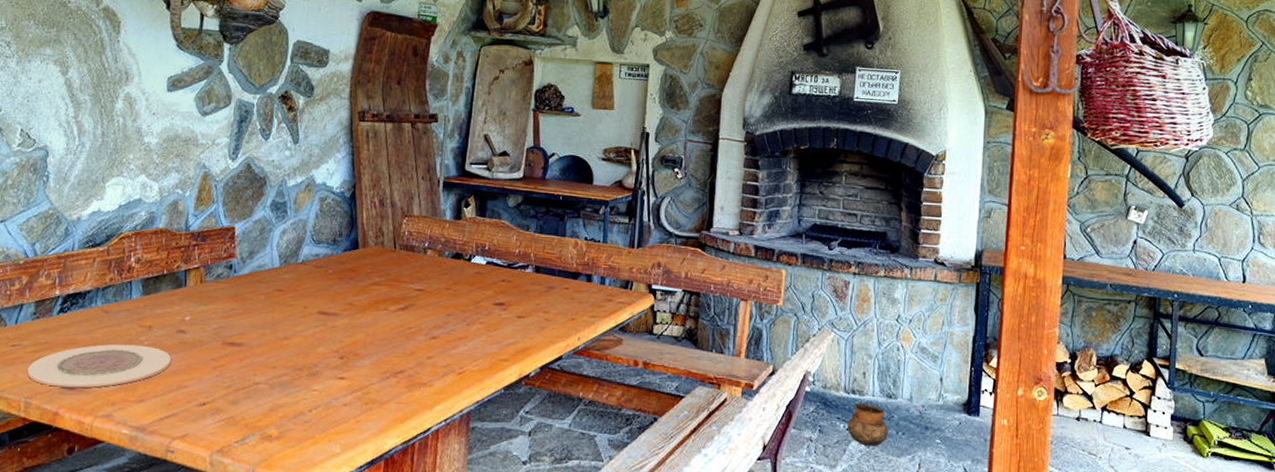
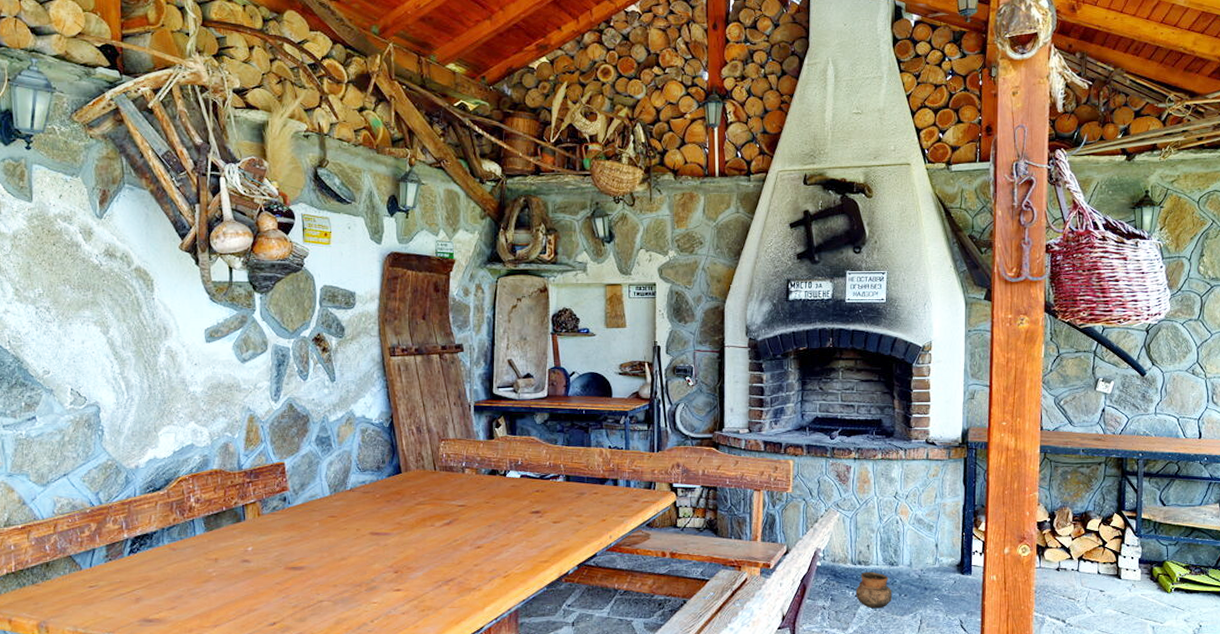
plate: present [27,344,172,389] -> none [107,576,240,620]

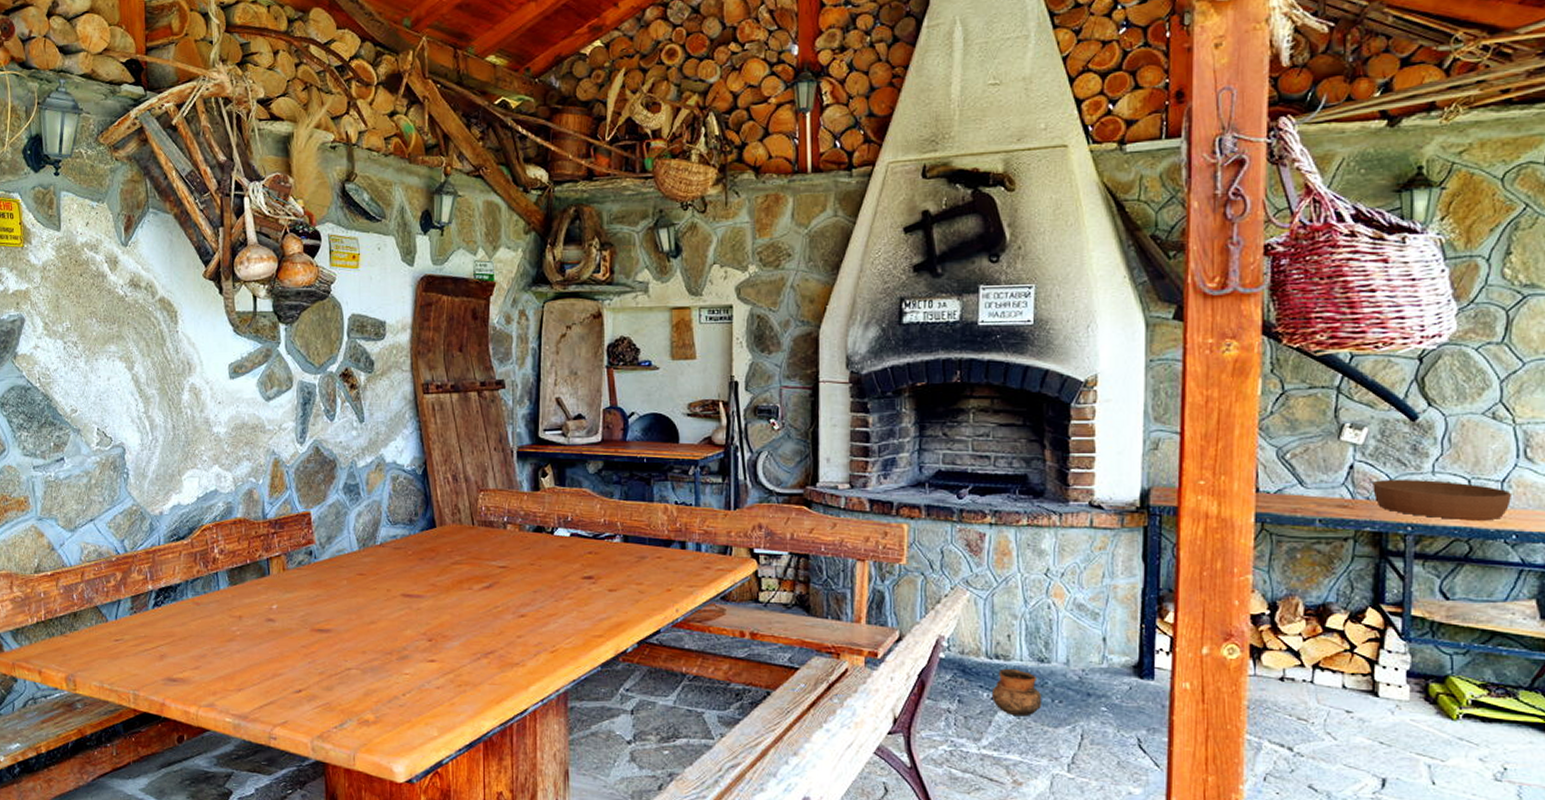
wooden bowl: none [1117,419,1204,447] -> present [1373,480,1511,519]

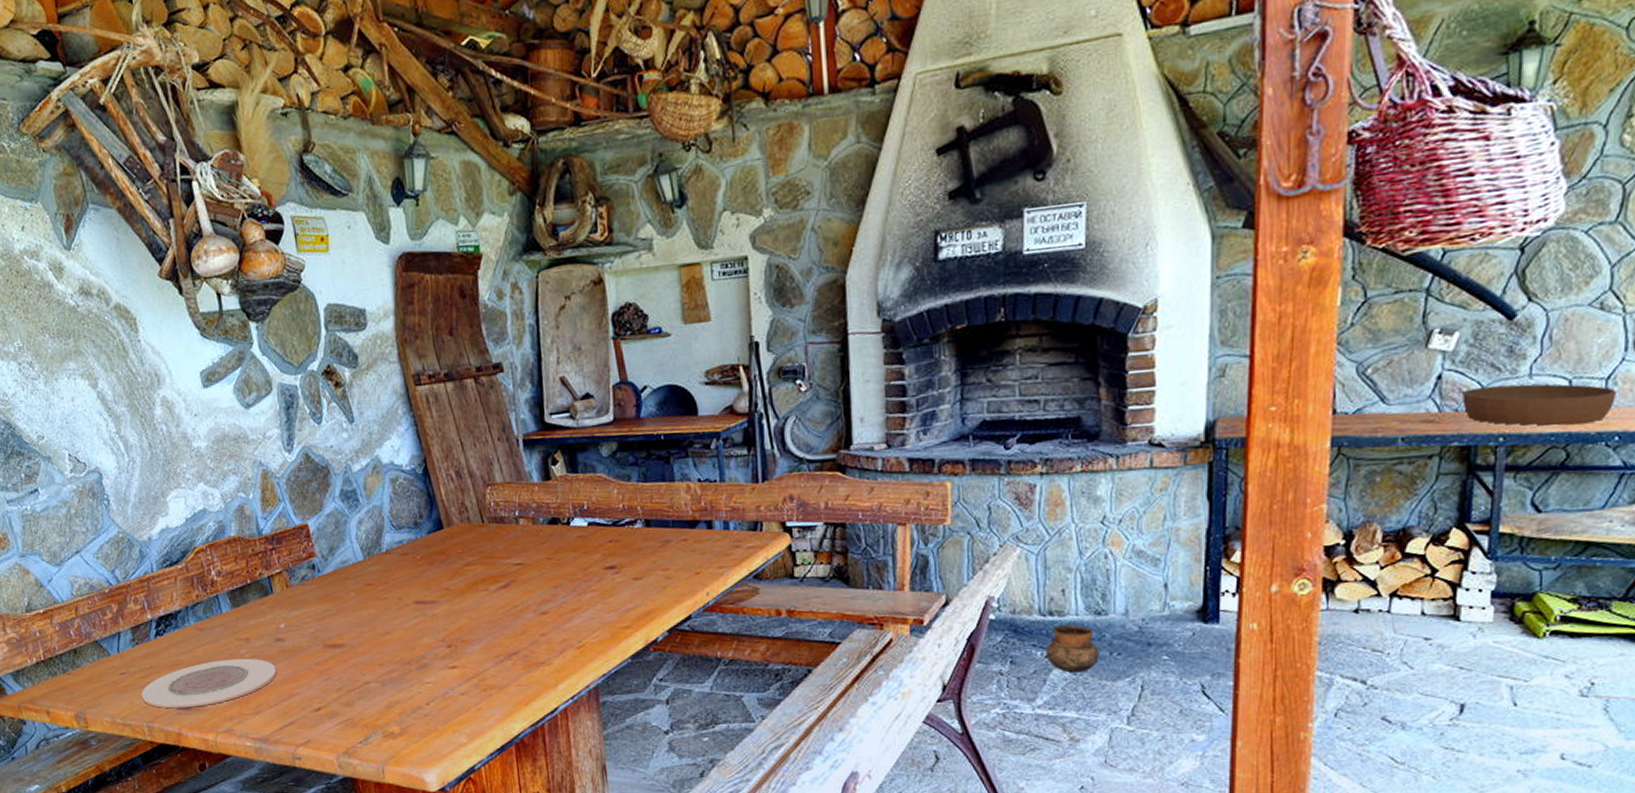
plate: none [132,635,264,679] -> present [141,658,277,709]

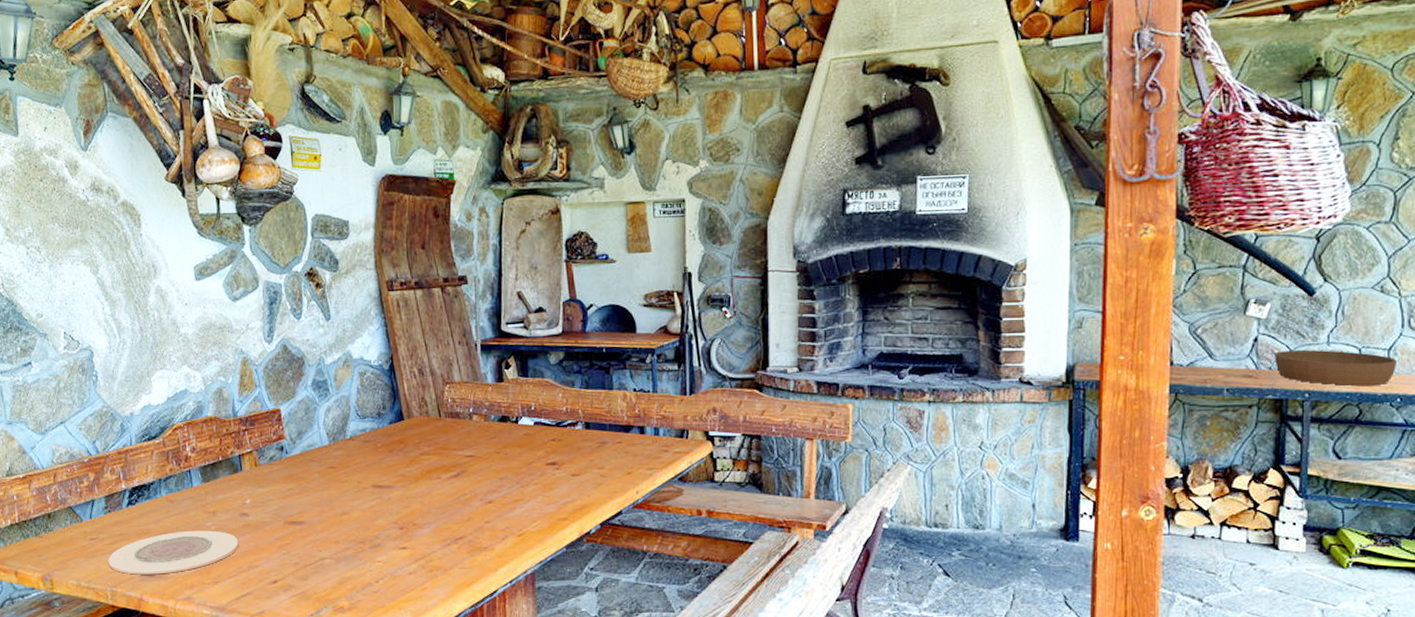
ceramic pot: present [1045,624,1100,673] -> none [931,535,978,580]

